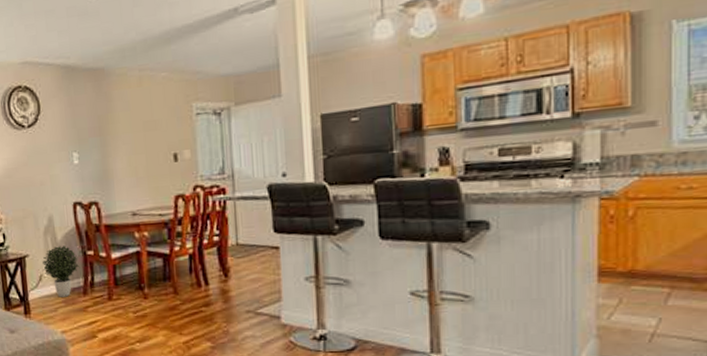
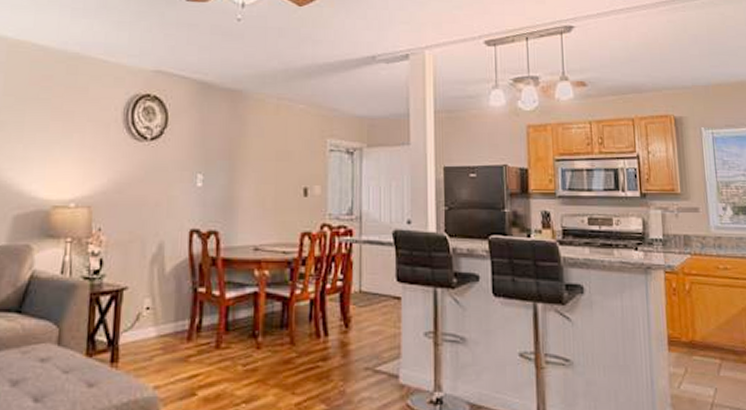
potted plant: present [42,246,79,297] -> none [143,279,187,343]

